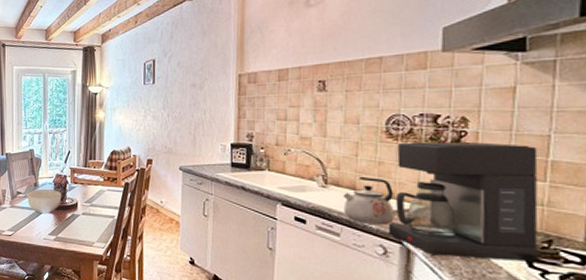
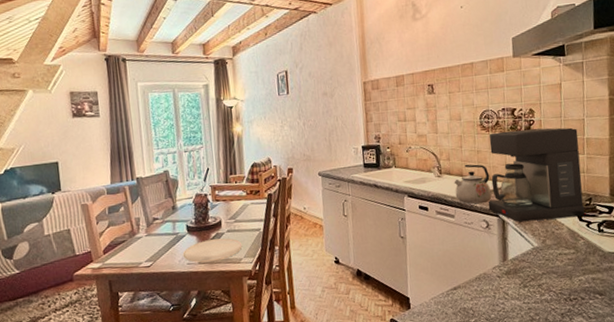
bowl: present [27,189,62,214] -> none [165,210,204,238]
plate: none [40,219,96,241] -> present [182,238,243,263]

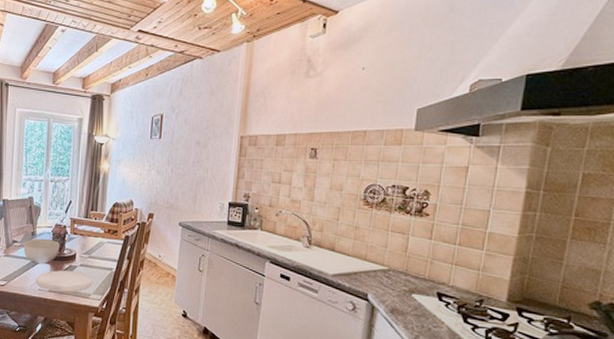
bowl: none [165,210,204,238] -> present [23,238,61,265]
kettle: present [454,164,492,204] -> none [322,239,365,284]
coffee maker: present [488,127,585,222] -> none [358,210,480,318]

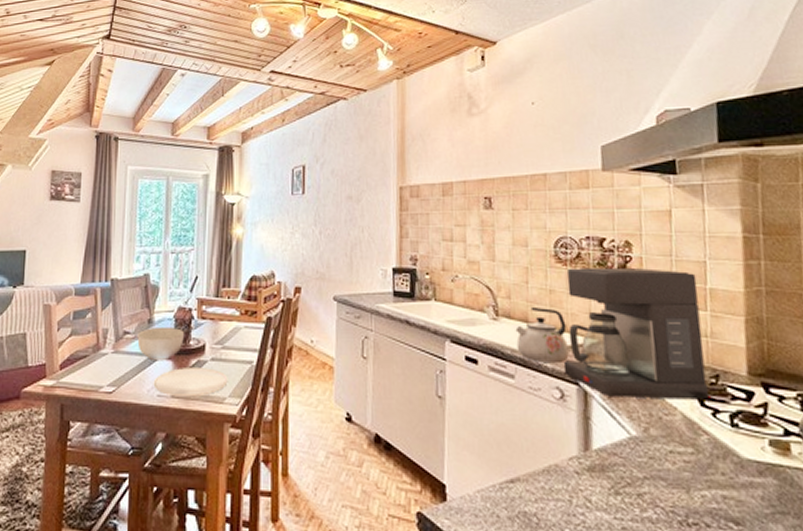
kettle: none [322,239,365,284] -> present [515,306,569,364]
coffee maker: none [358,210,480,318] -> present [563,267,709,400]

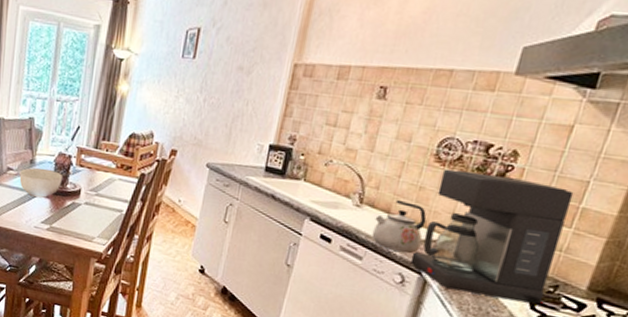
plate: present [153,368,228,397] -> none [31,206,99,233]

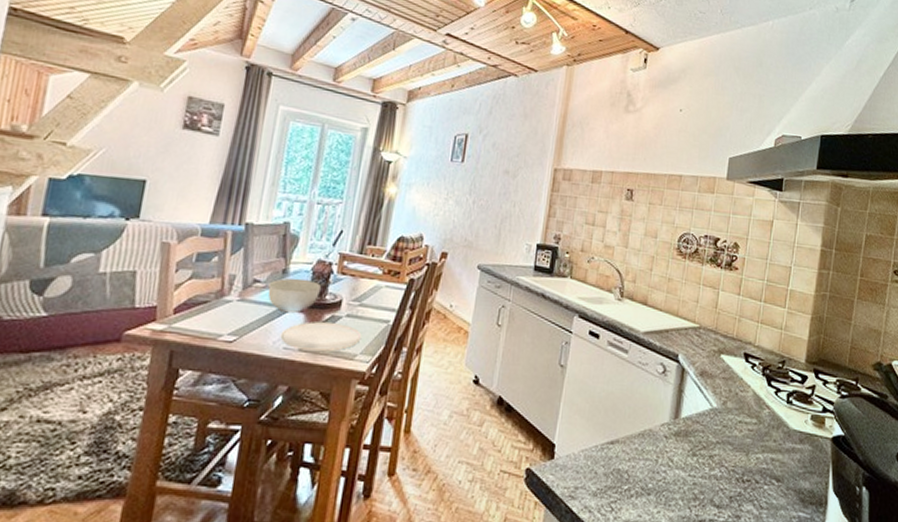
plate: none [31,206,99,233] -> present [280,322,362,352]
kettle: present [371,199,427,254] -> none [634,291,677,343]
coffee maker: present [410,168,574,305] -> none [669,261,782,381]

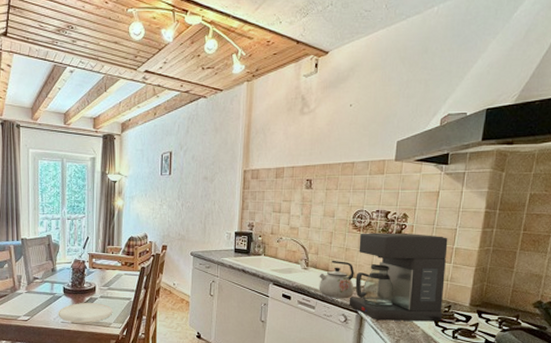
bowl: present [267,278,322,314] -> none [44,274,80,299]
kettle: none [634,291,677,343] -> present [318,260,355,299]
coffee maker: none [669,261,782,381] -> present [349,232,448,322]

